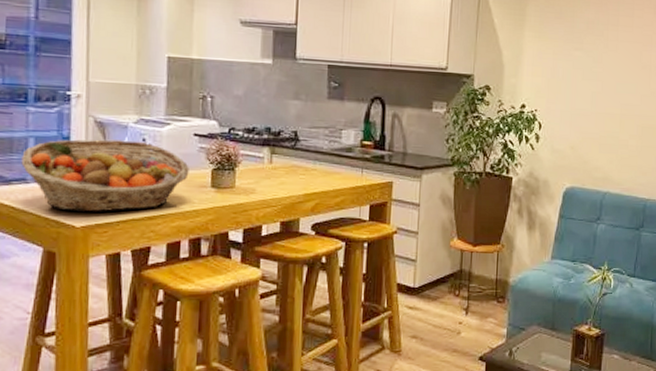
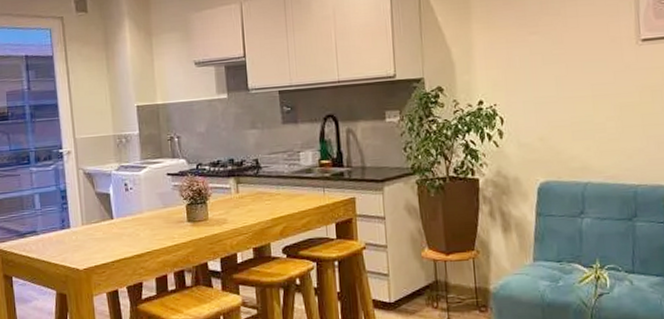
fruit basket: present [21,139,189,212] -> none [31,186,167,256]

